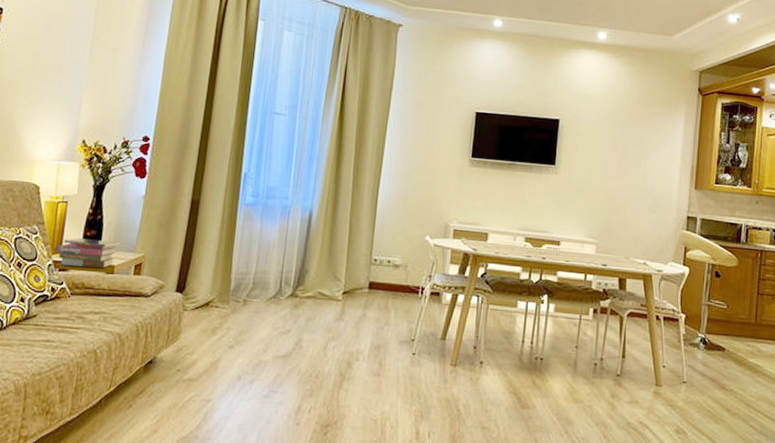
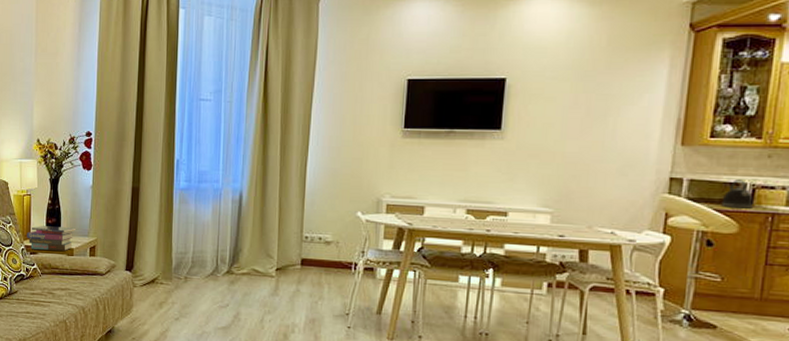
kettle: none [725,220,747,246] -> present [721,179,753,209]

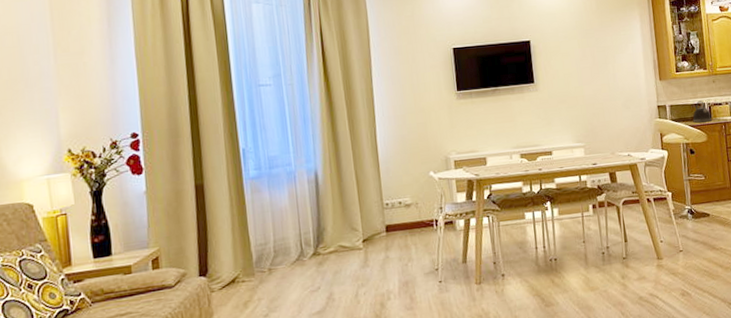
books: present [26,226,75,251] -> none [66,241,131,277]

